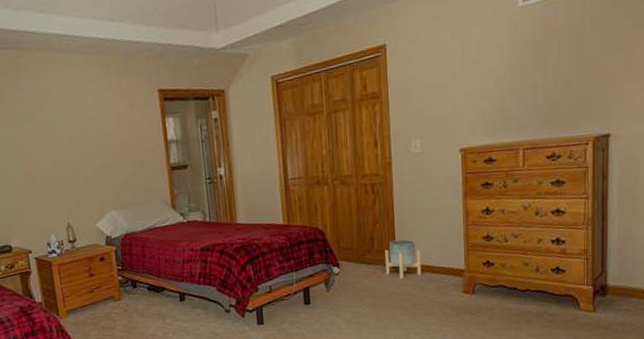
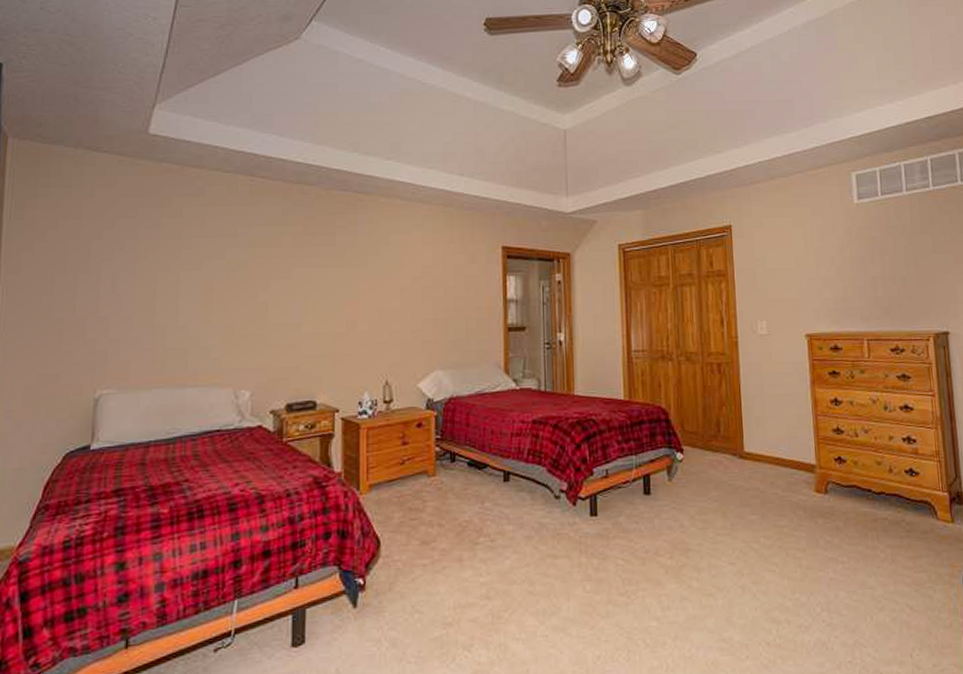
planter: present [385,239,421,279] -> none [732,426,770,471]

